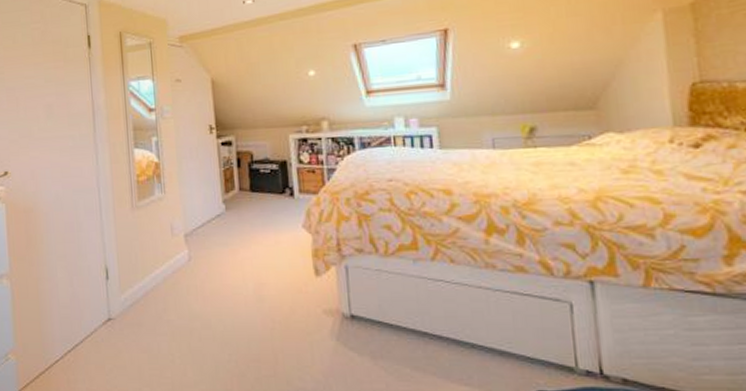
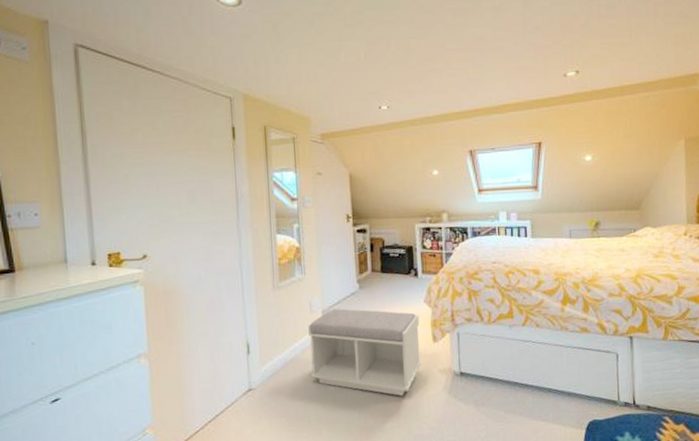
bench: none [170,232,302,339] -> present [308,308,422,396]

